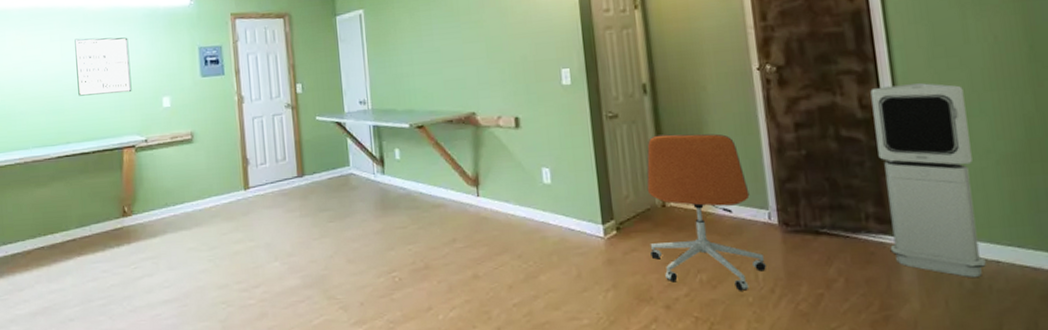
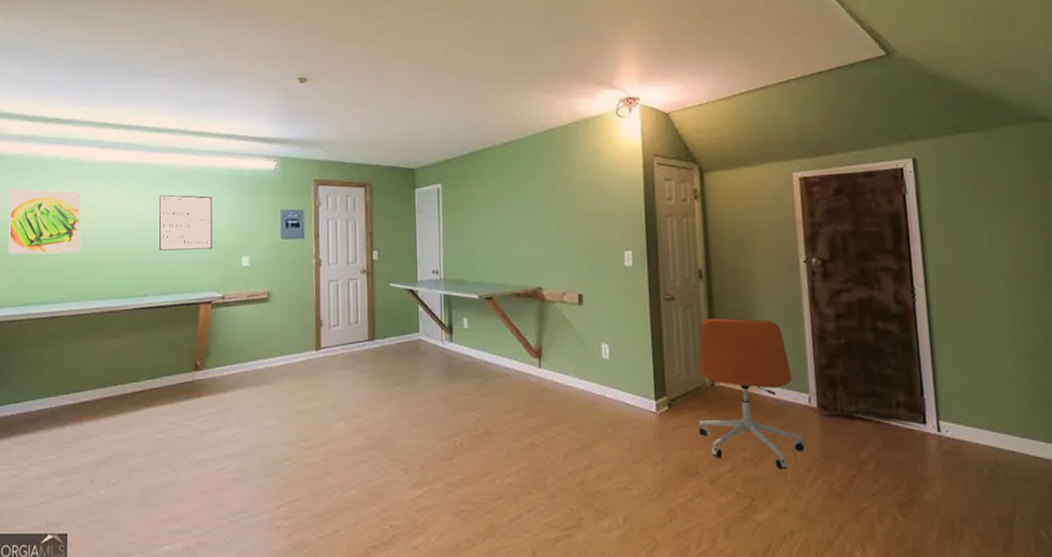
air purifier: present [870,82,986,278] -> none [905,282,1003,467]

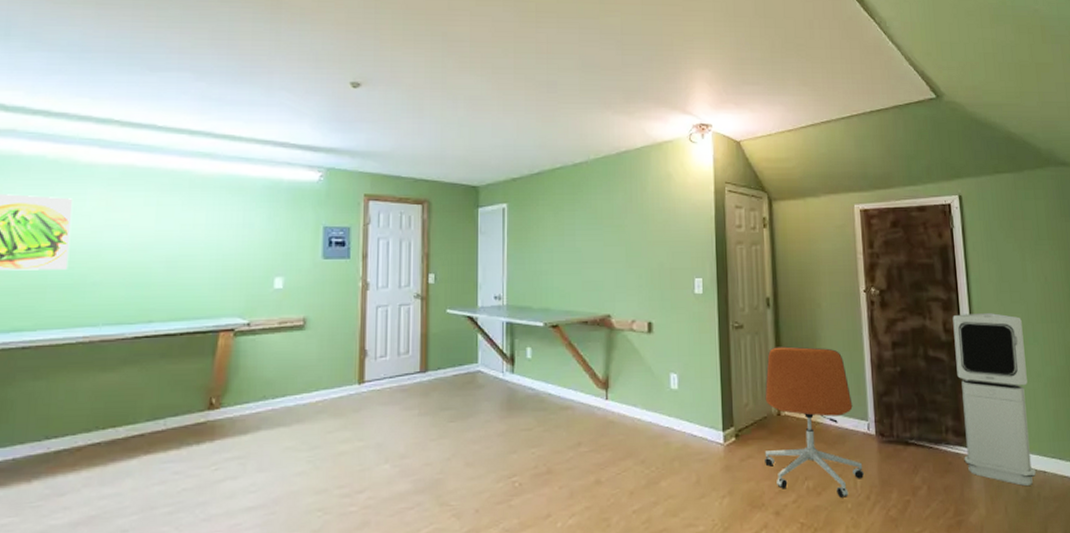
wall art: present [159,194,213,251] -> none [171,205,241,269]
air purifier: none [905,282,1003,467] -> present [952,312,1036,487]

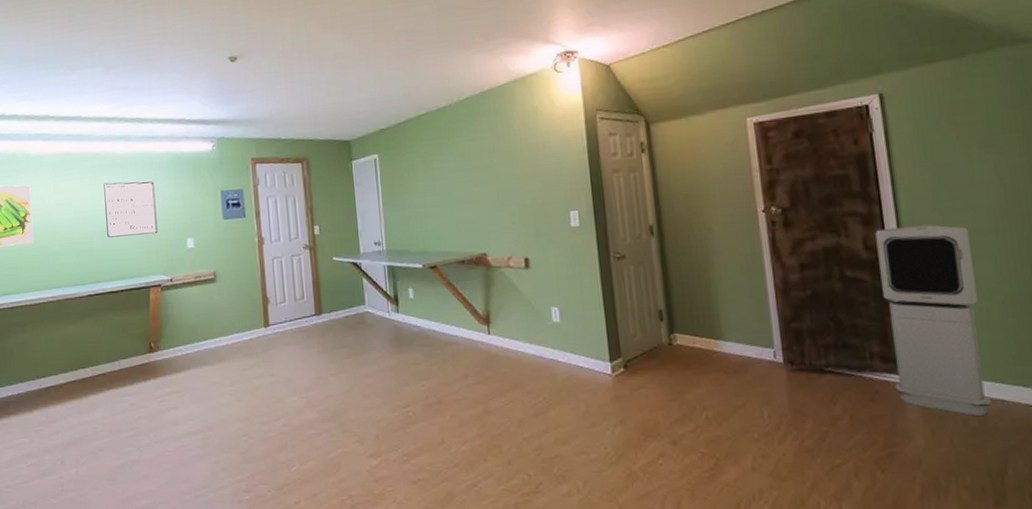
wall art: none [171,205,241,269] -> present [103,181,158,238]
office chair: present [764,346,864,498] -> none [653,274,771,428]

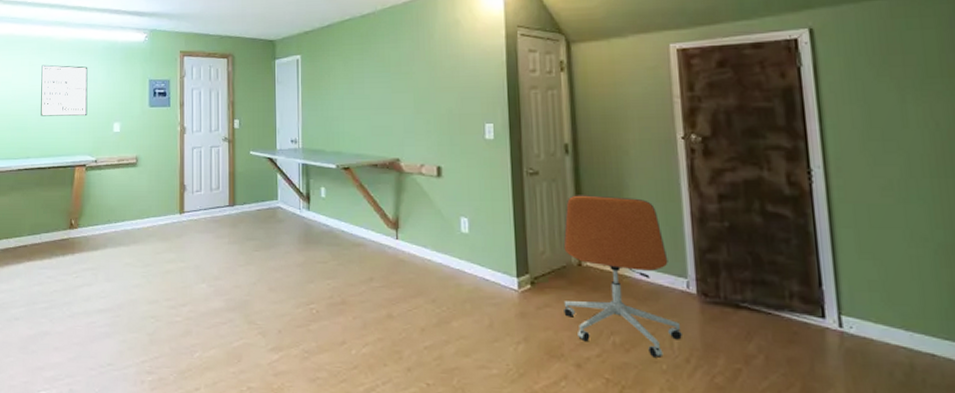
office chair: none [653,274,771,428] -> present [563,195,682,358]
air purifier: present [875,224,991,417] -> none [799,163,920,370]

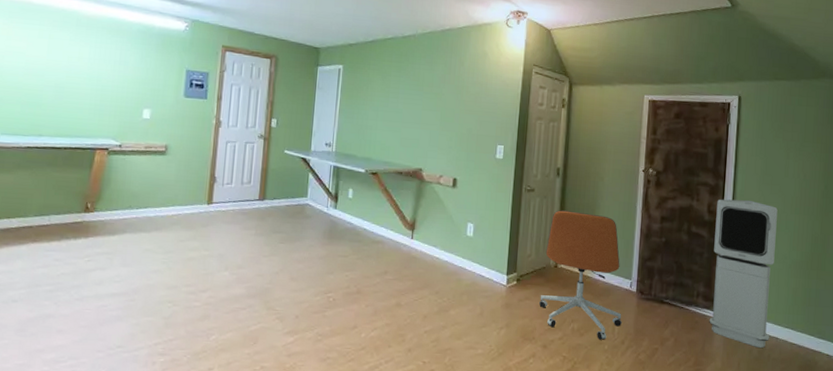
wall art: present [41,64,88,116] -> none [59,39,119,98]
air purifier: none [799,163,920,370] -> present [709,199,778,349]

